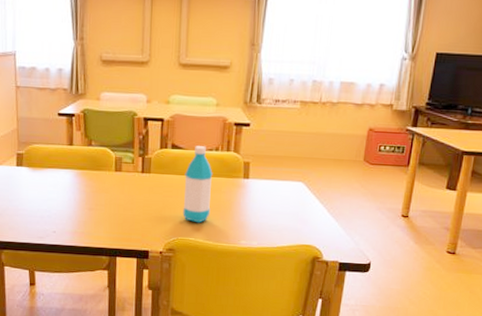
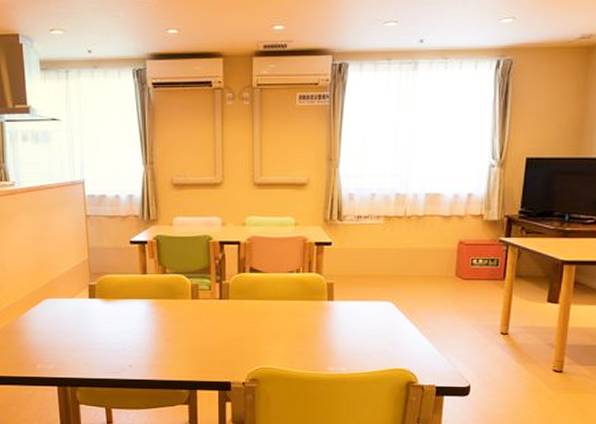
water bottle: present [182,146,213,223] -> none [265,268,295,350]

